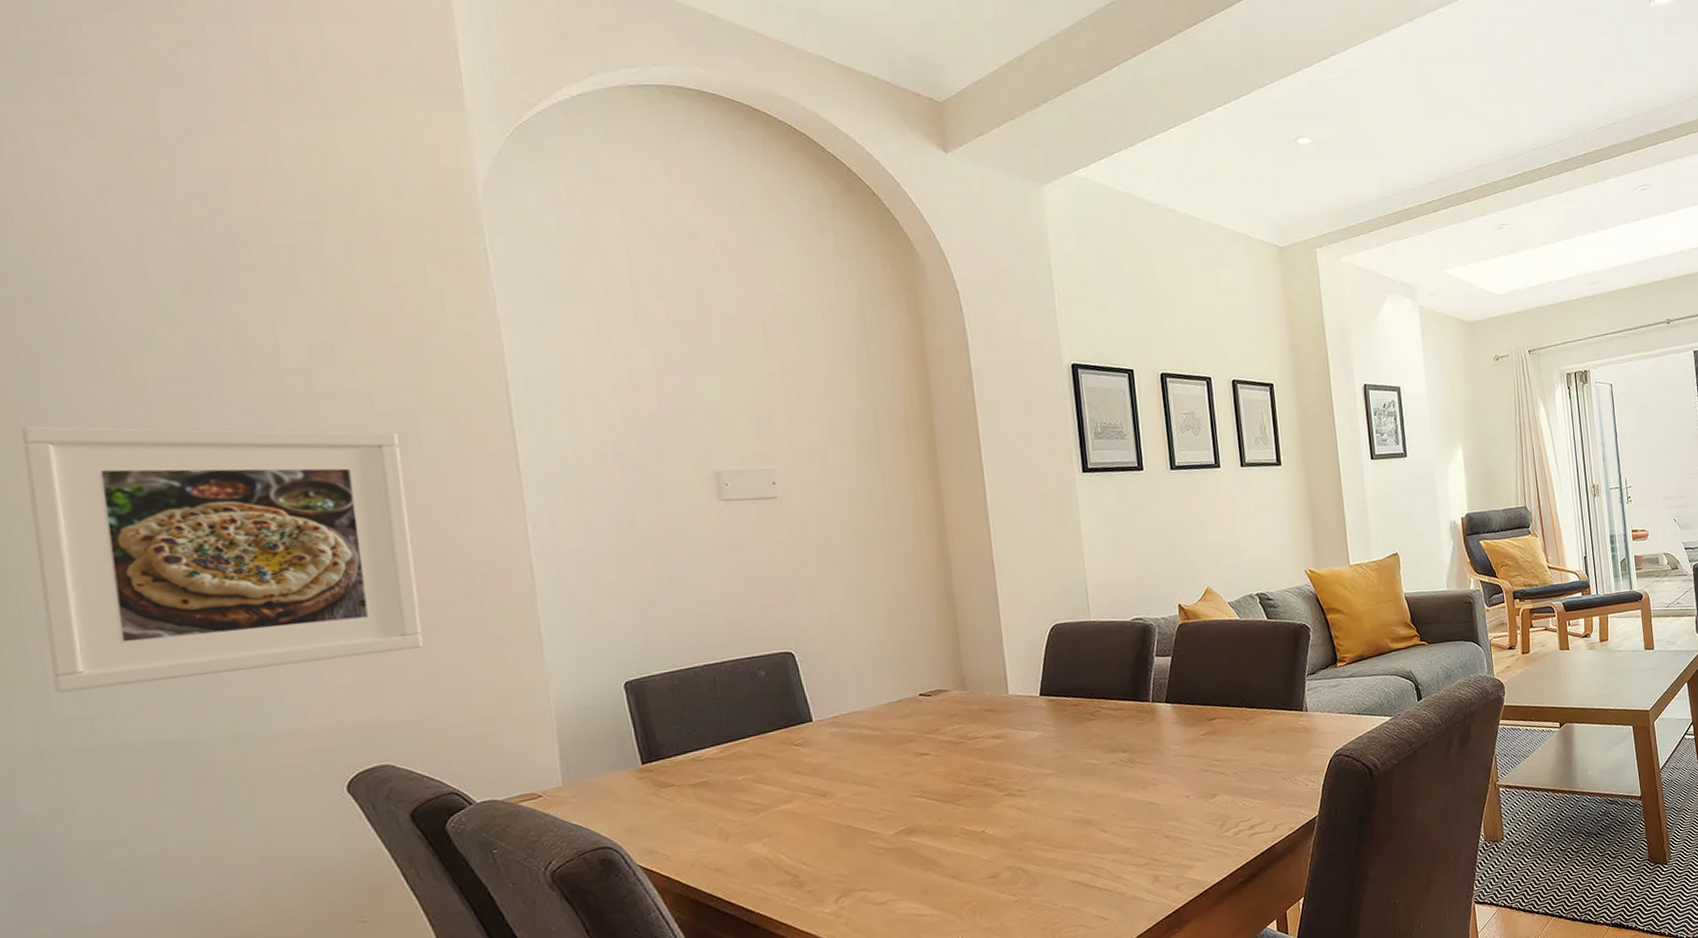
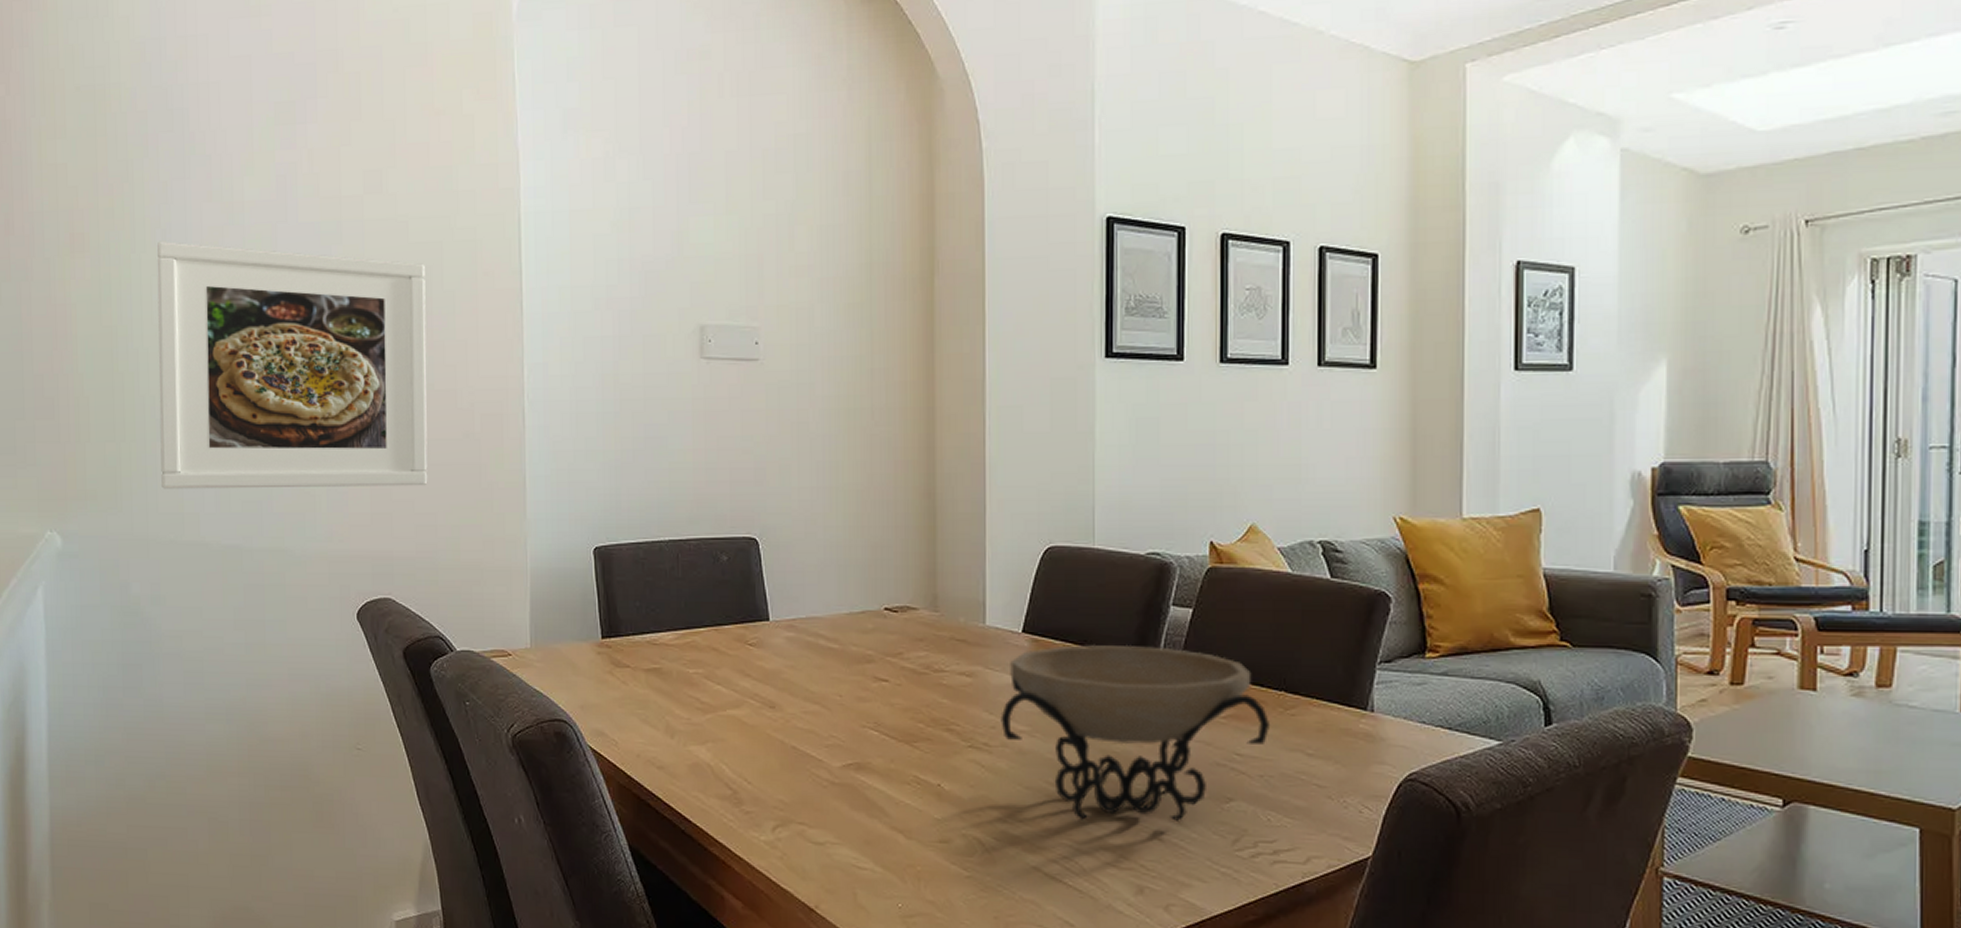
decorative bowl: none [1029,688,1237,835] -> present [1000,644,1269,823]

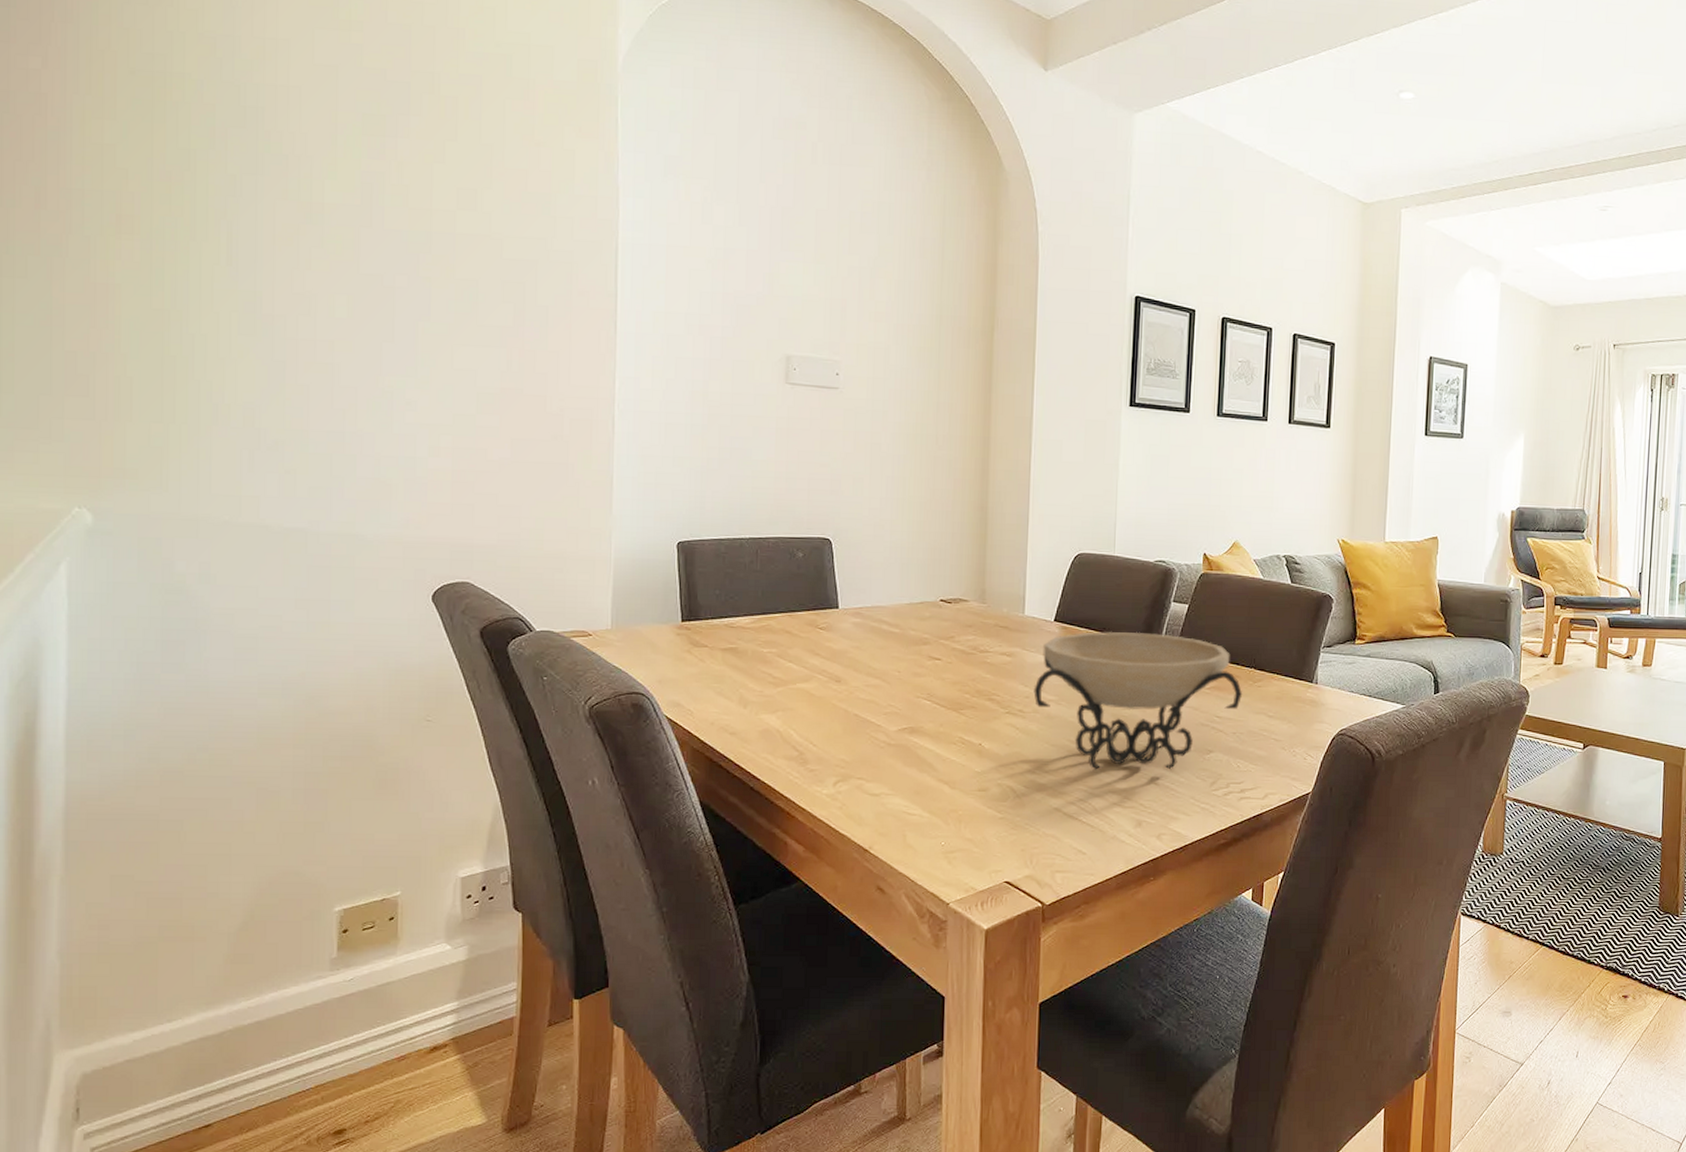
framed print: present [157,241,428,489] -> none [216,231,518,481]

